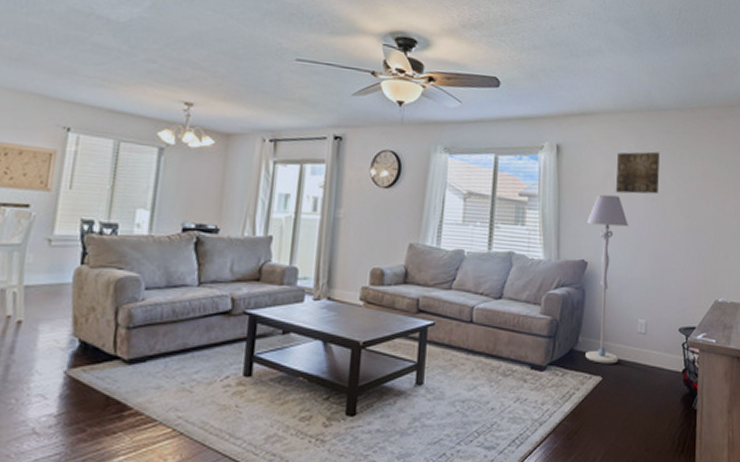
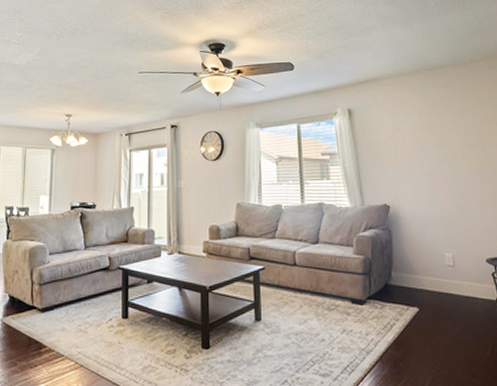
floor lamp: present [585,194,628,364] -> none [383,146,433,296]
wall art: present [616,151,660,194] -> none [402,104,446,143]

